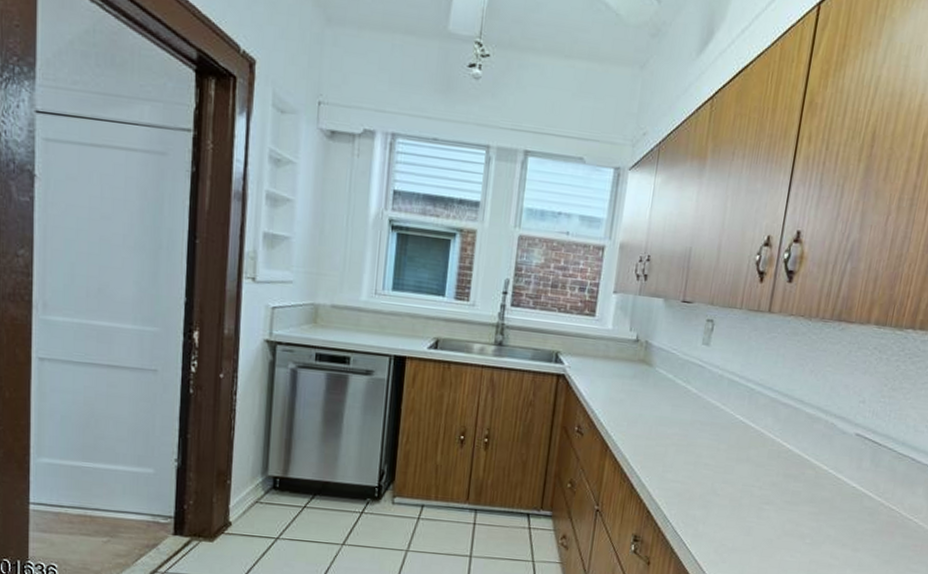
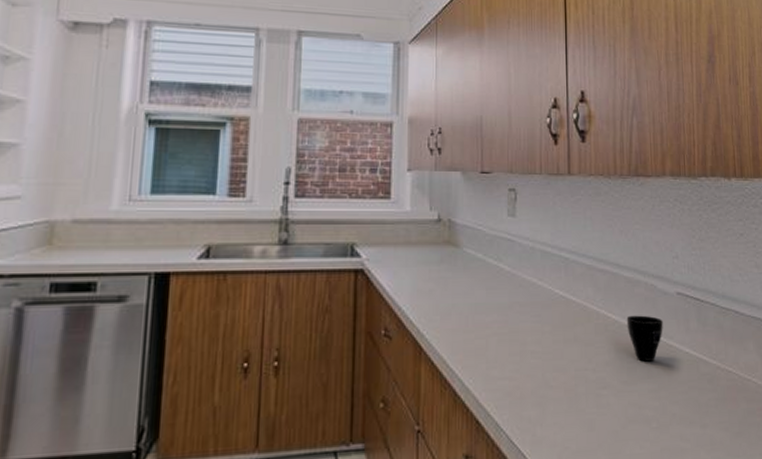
cup: none [799,447,836,489] -> present [626,315,663,362]

